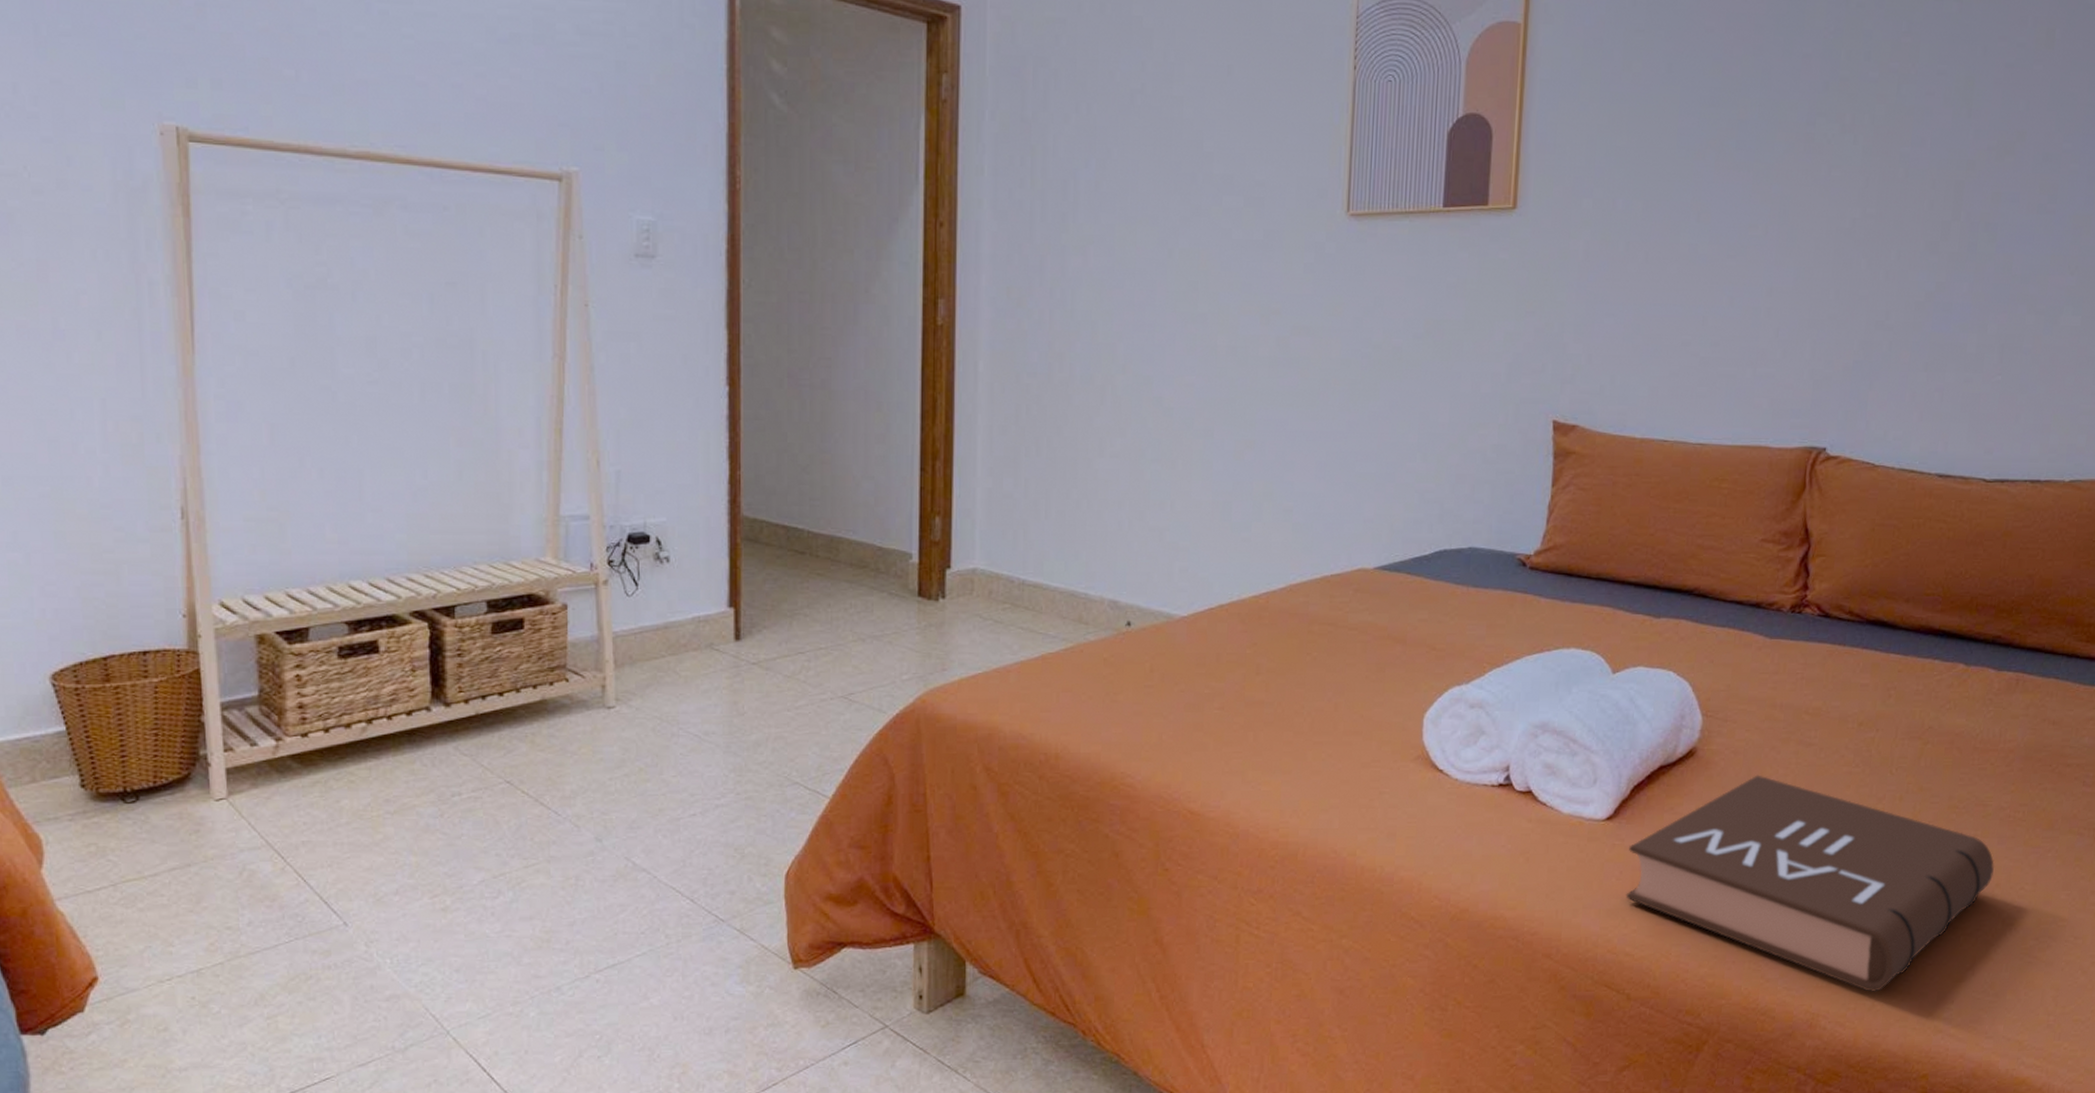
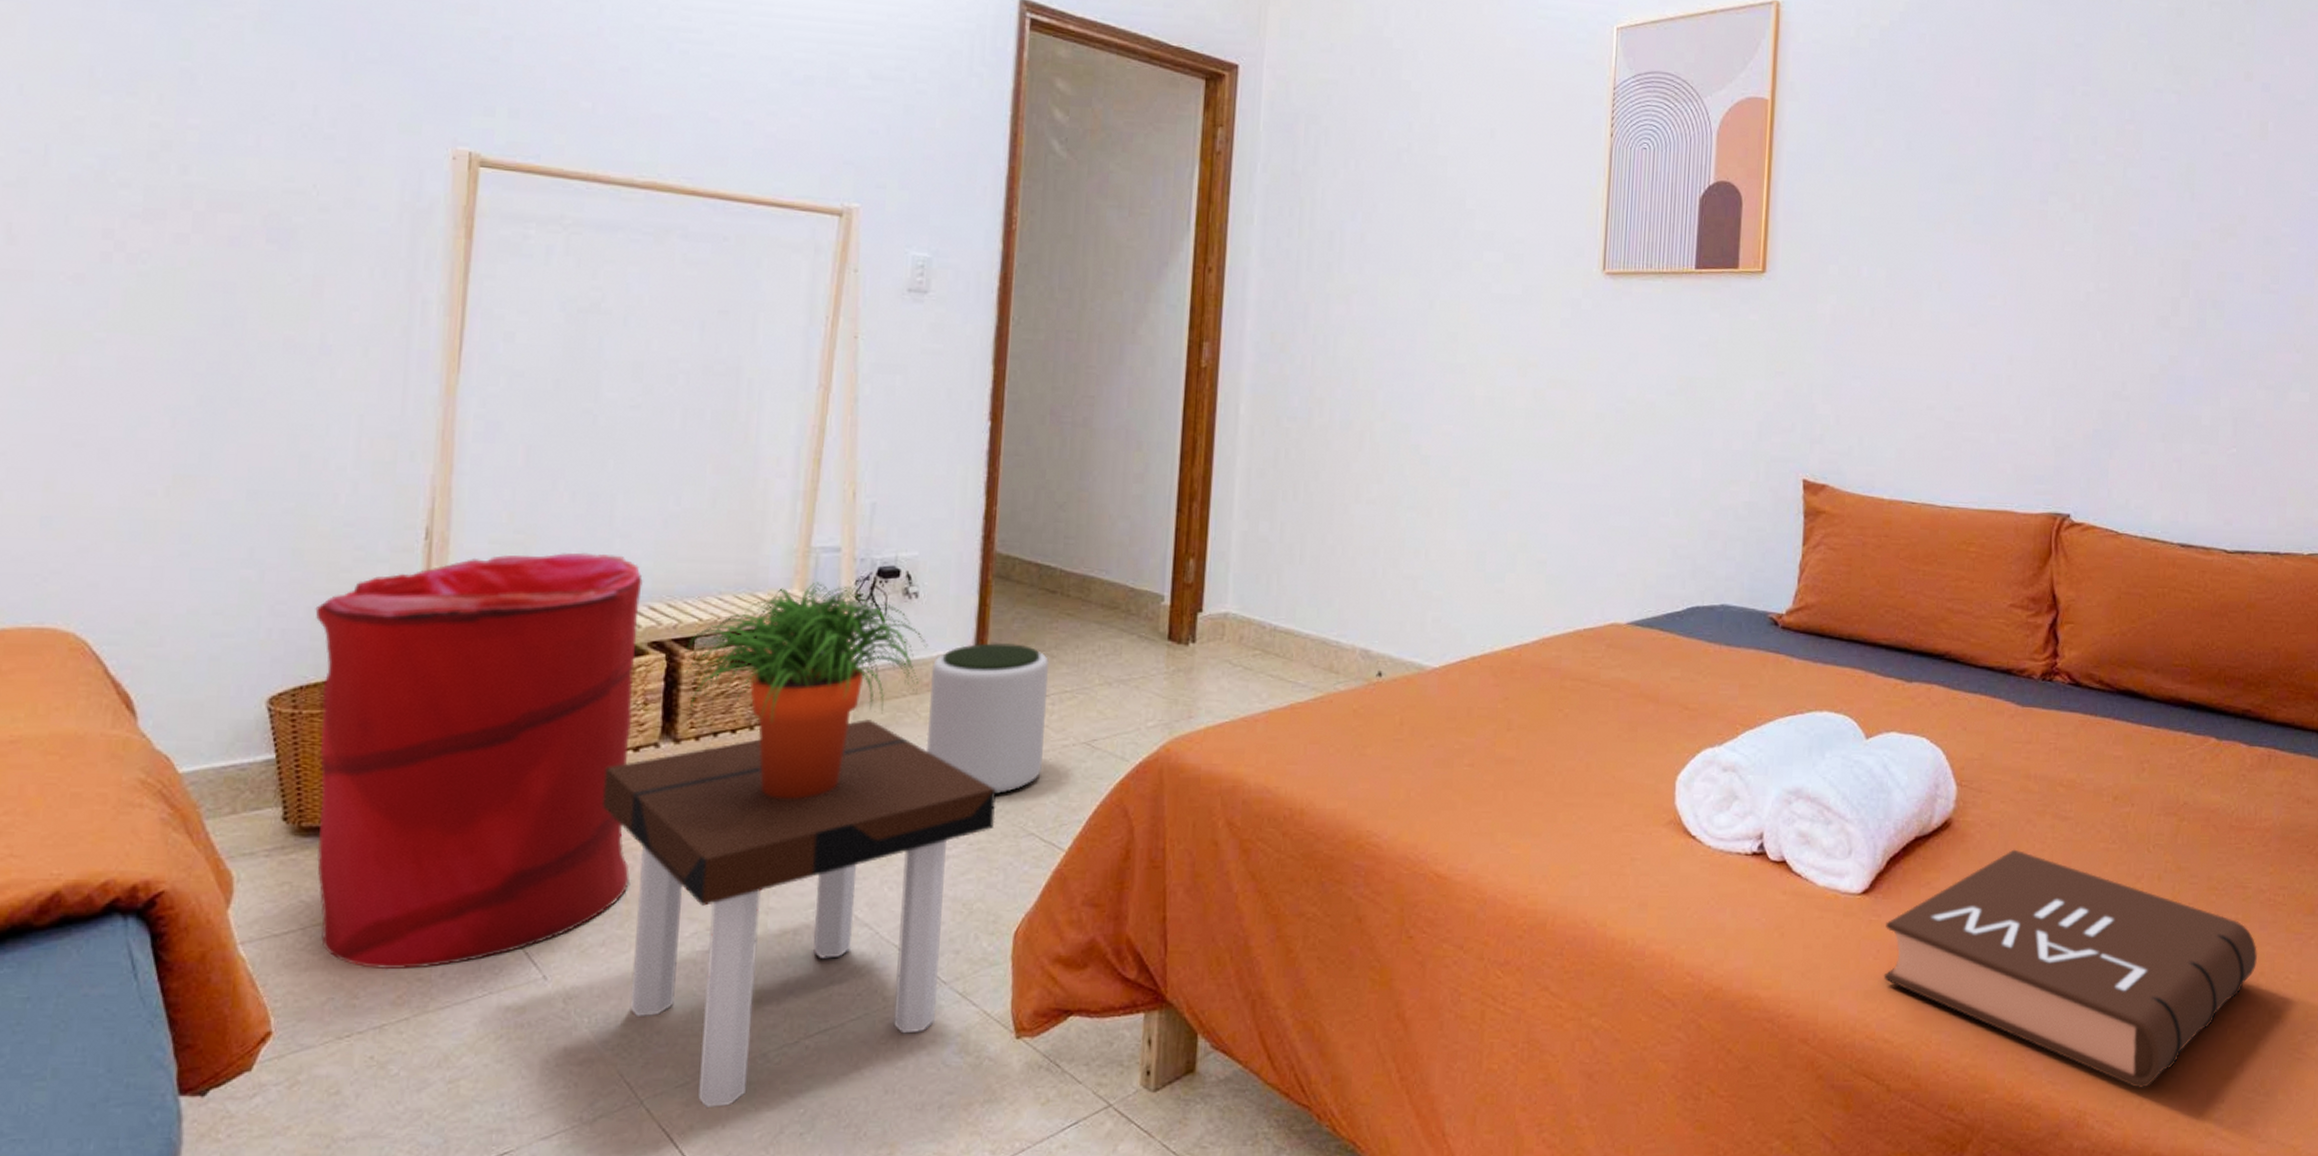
laundry hamper: none [84,527,417,920] -> present [315,552,643,970]
side table: none [381,678,760,1035] -> present [603,718,997,1107]
potted plant: none [446,549,683,756] -> present [683,582,928,799]
plant pot: none [687,604,803,746] -> present [926,642,1050,794]

